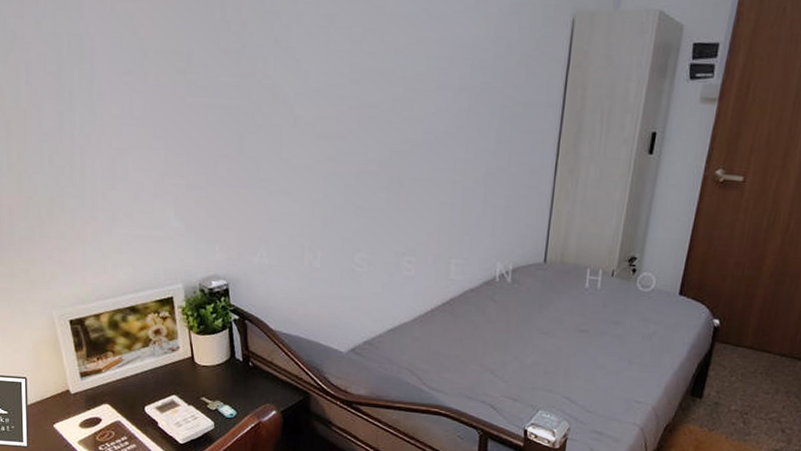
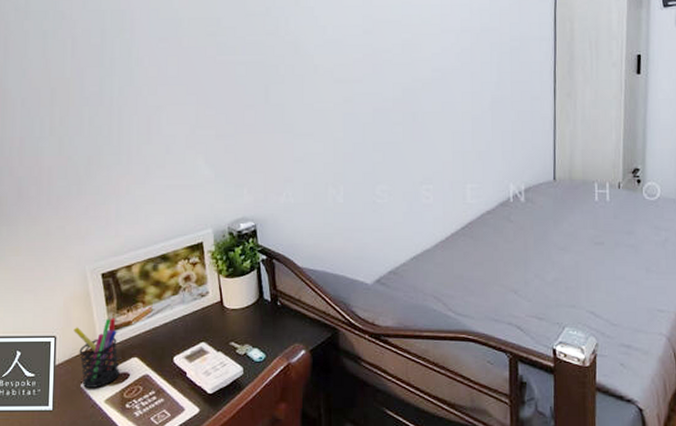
pen holder: none [44,364,92,430] -> present [73,318,120,389]

